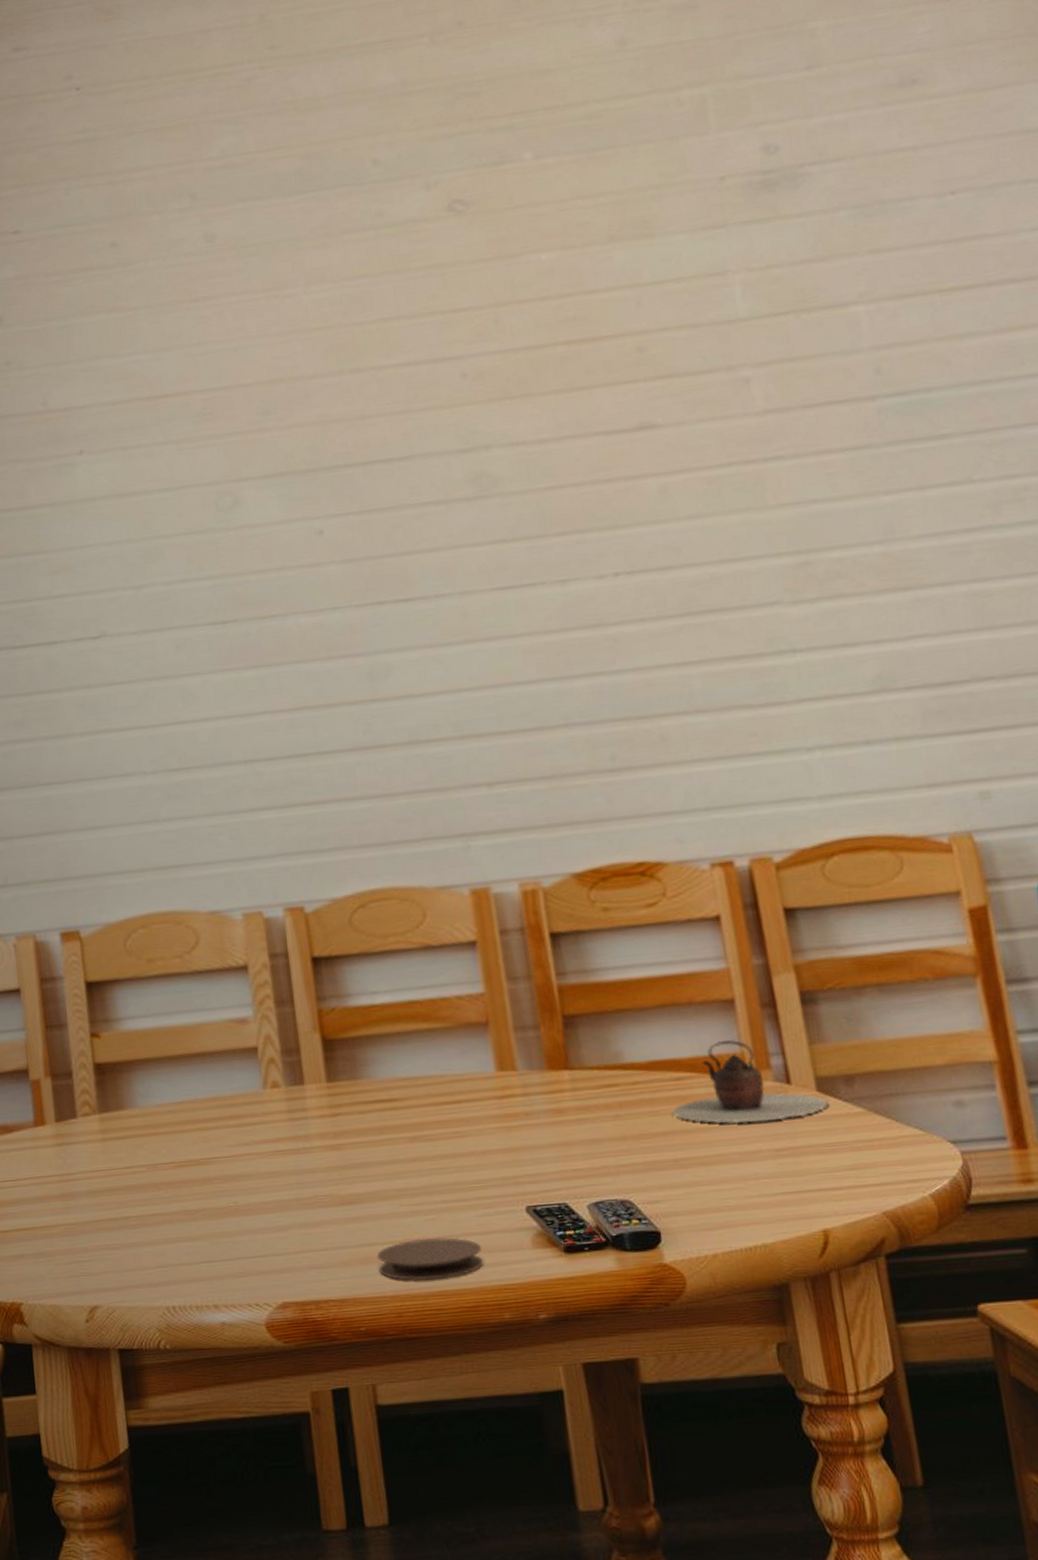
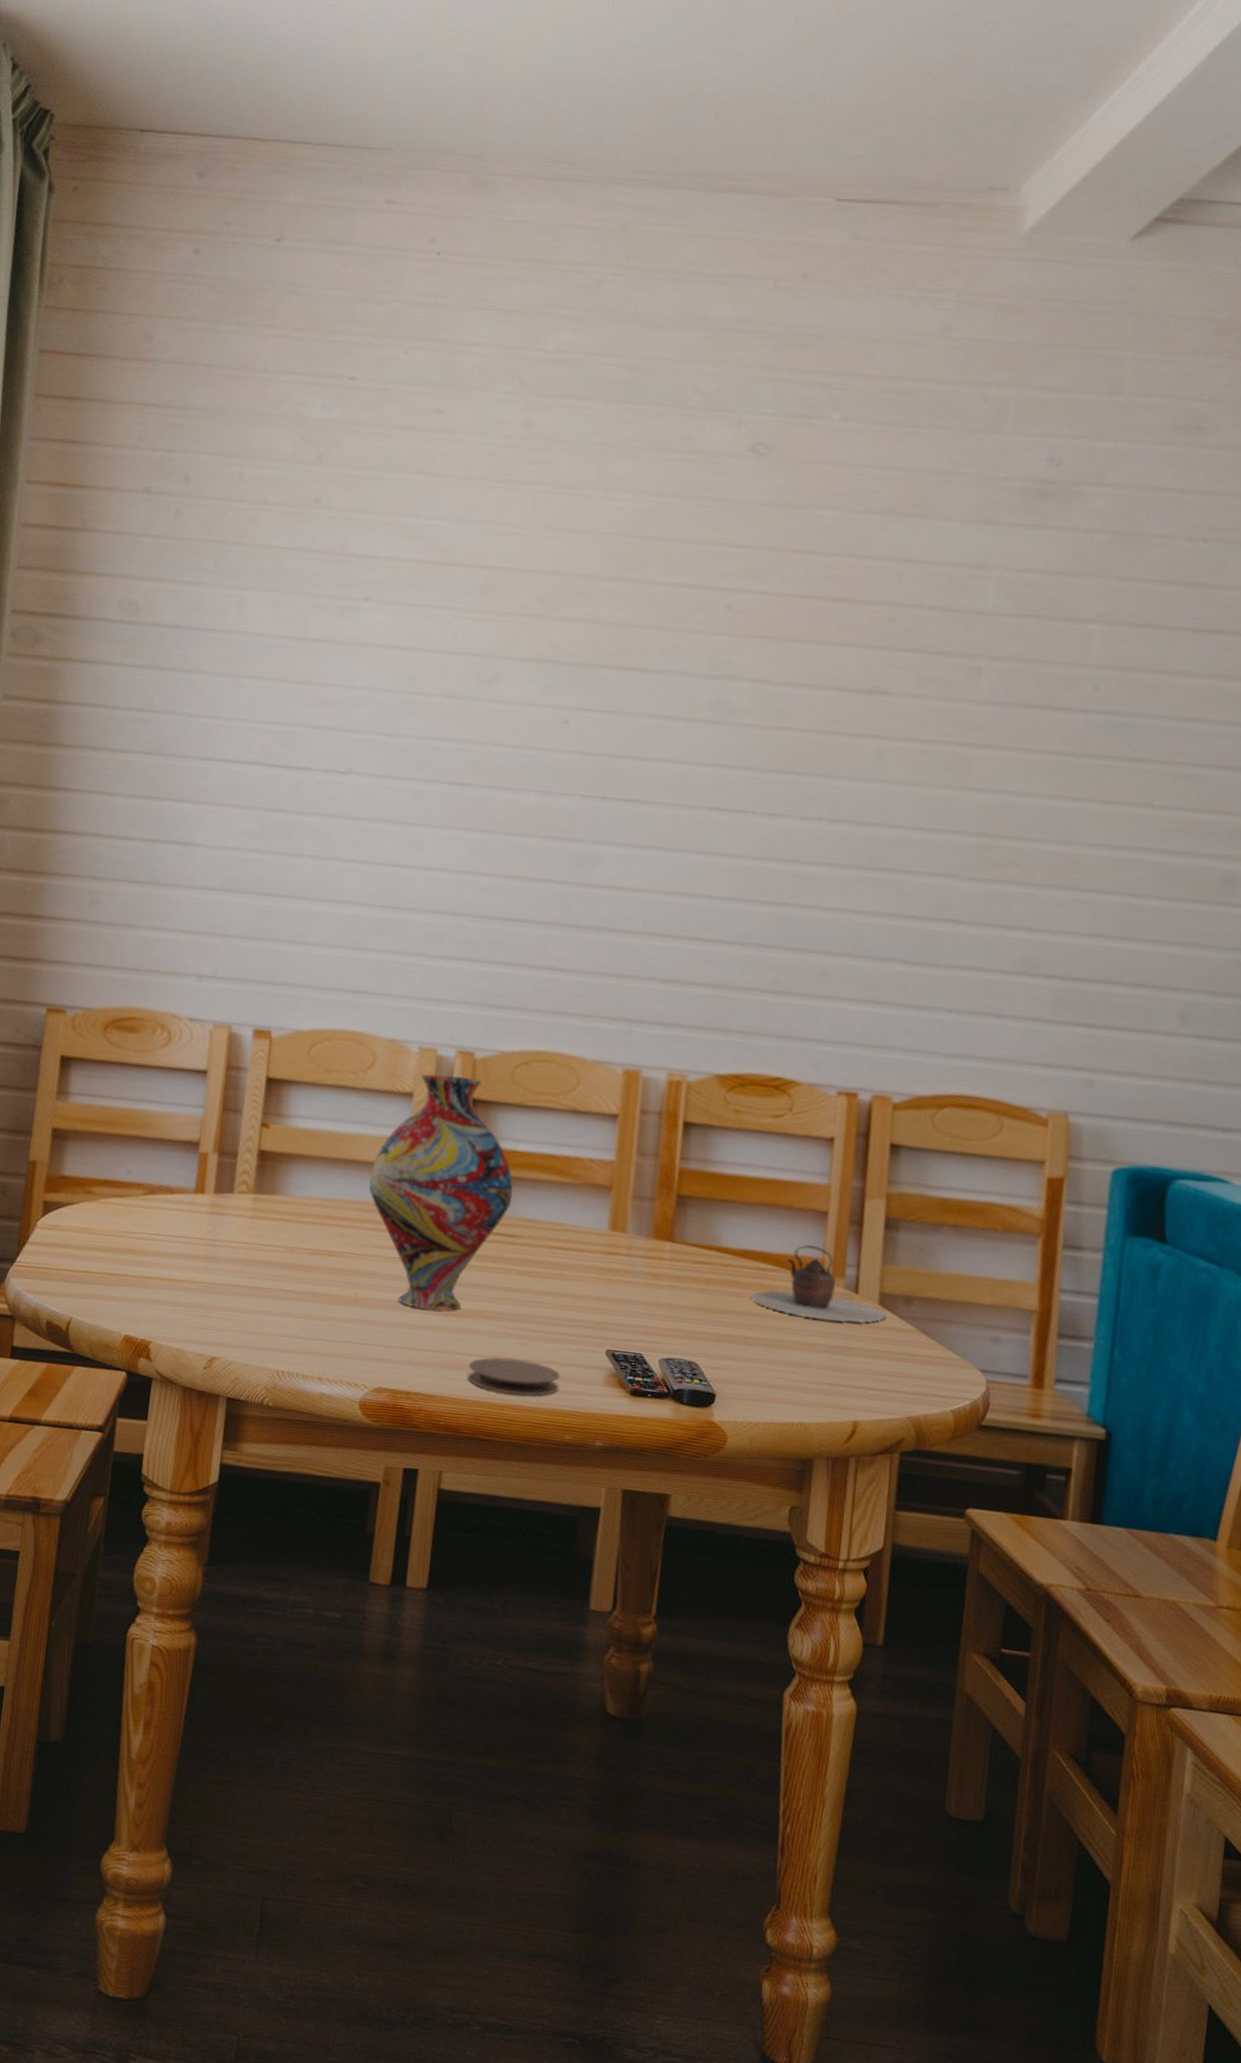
vase: none [220,934,383,1205] -> present [369,1074,514,1311]

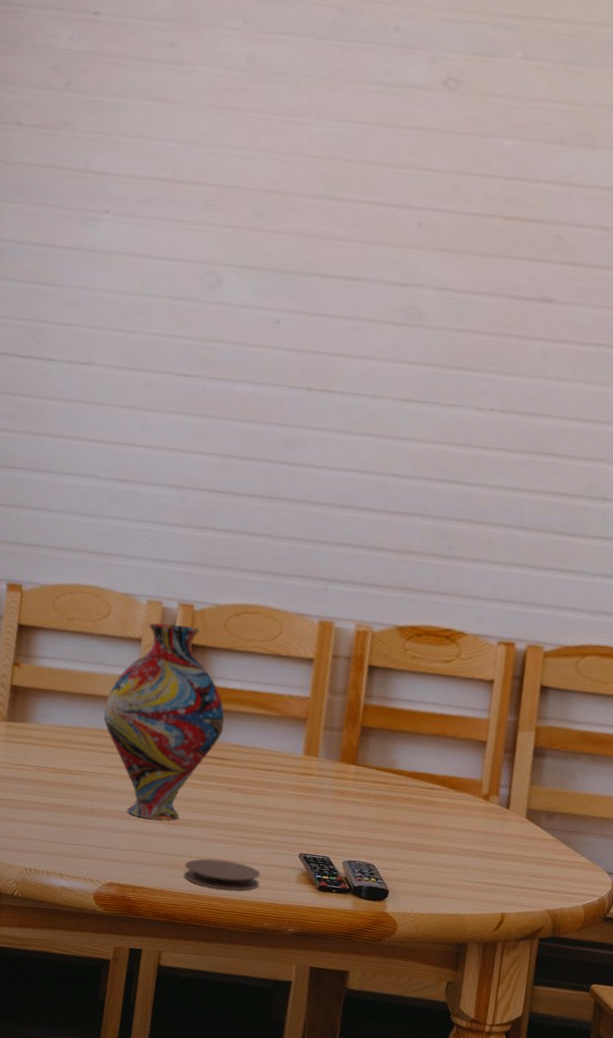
teapot: present [751,1244,886,1324] -> none [421,768,531,834]

